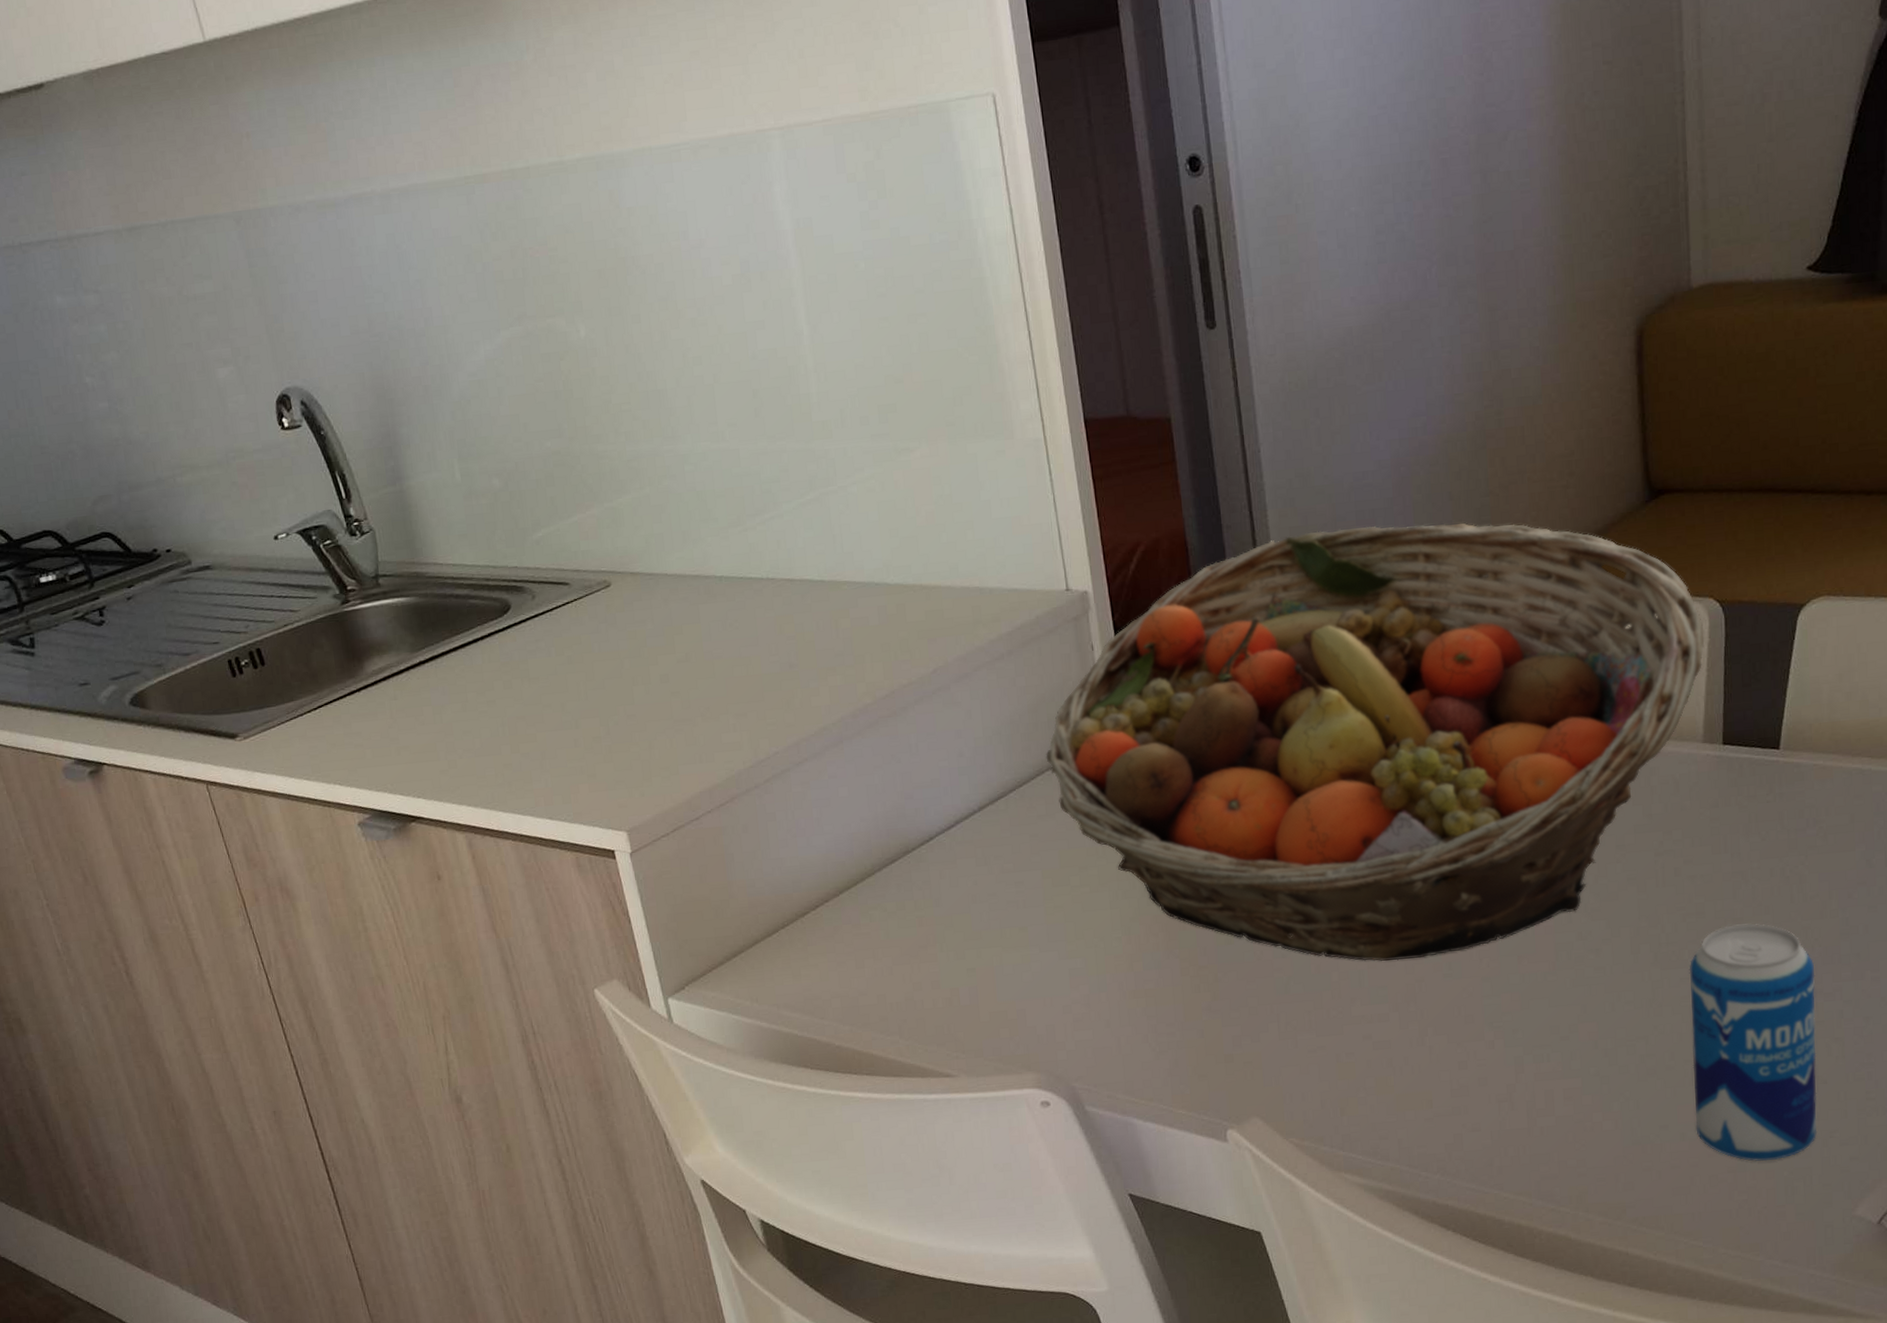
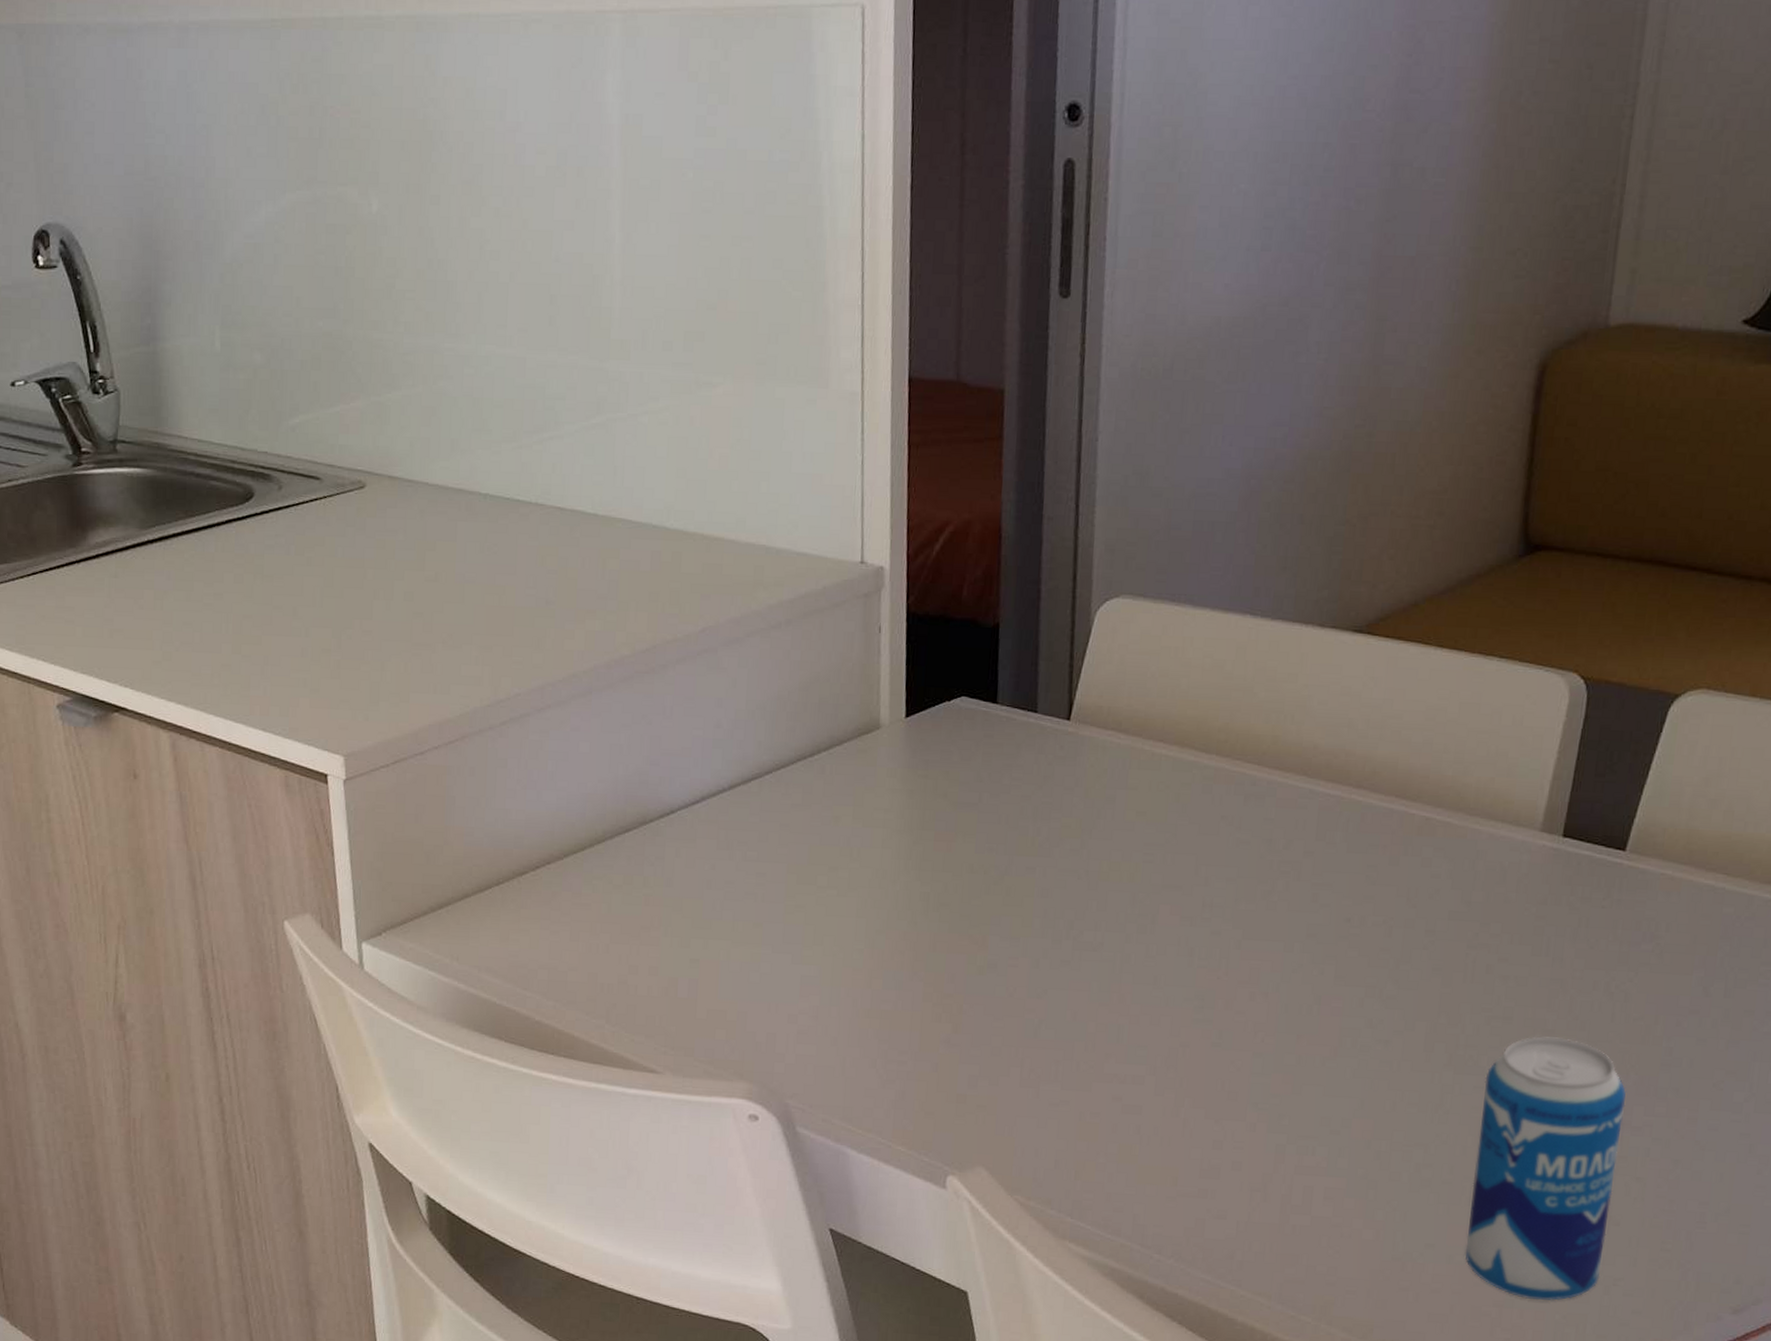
fruit basket: present [1045,522,1705,961] -> none [810,536,1562,1021]

